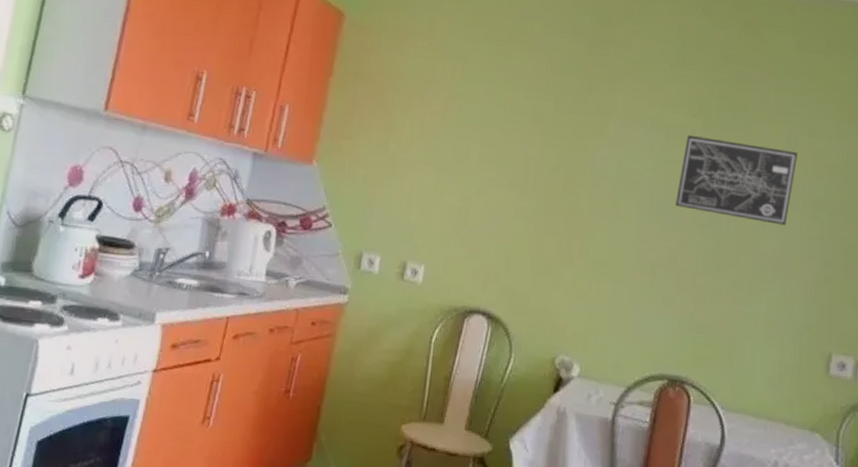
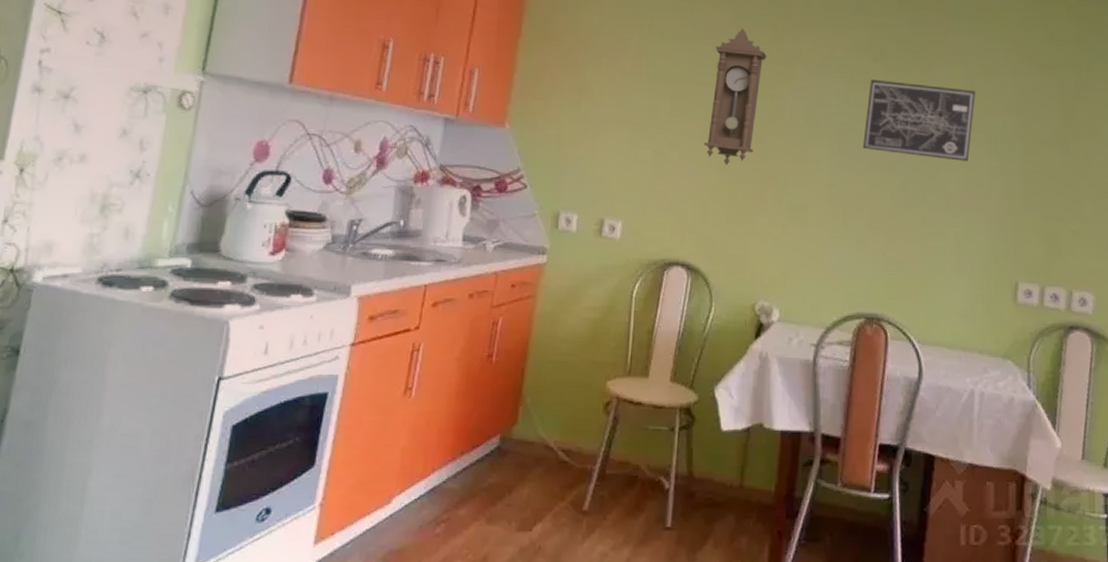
pendulum clock: none [512,76,581,215] -> present [704,28,767,165]

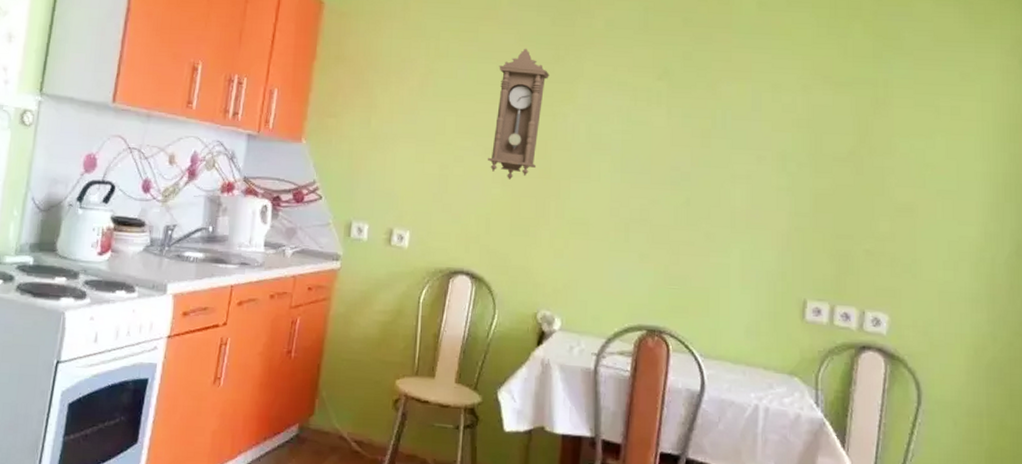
wall art: present [863,79,975,162] -> none [646,96,763,179]

